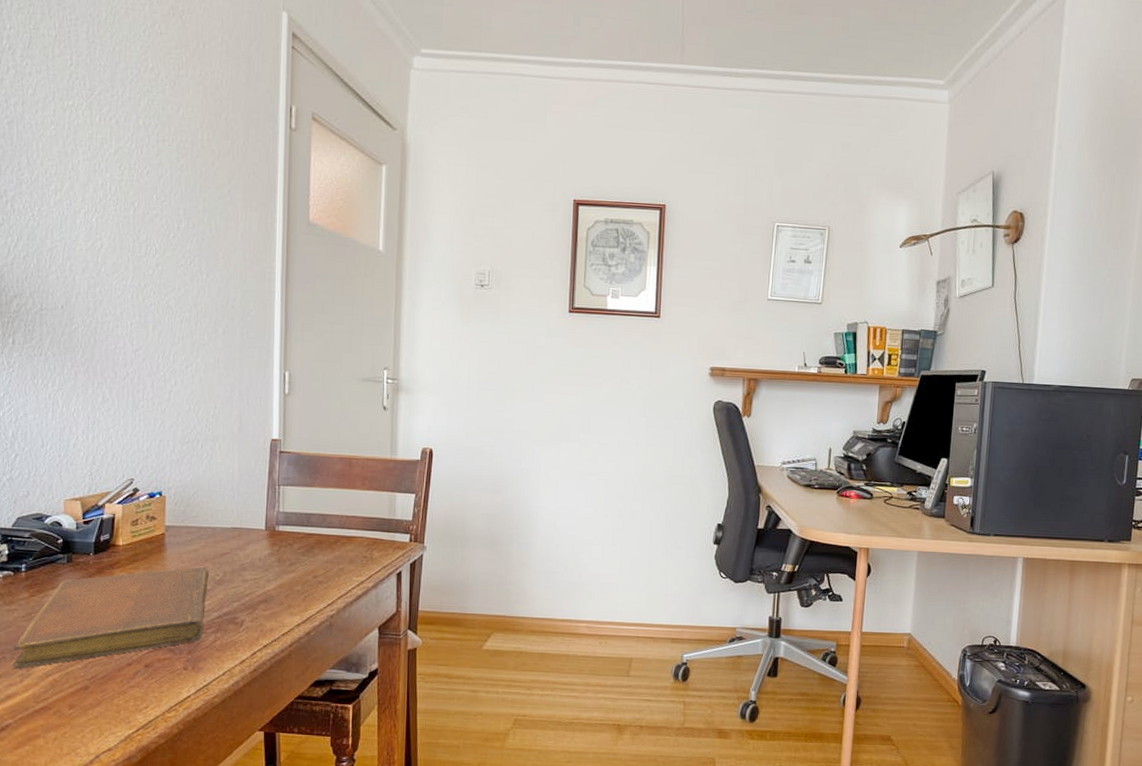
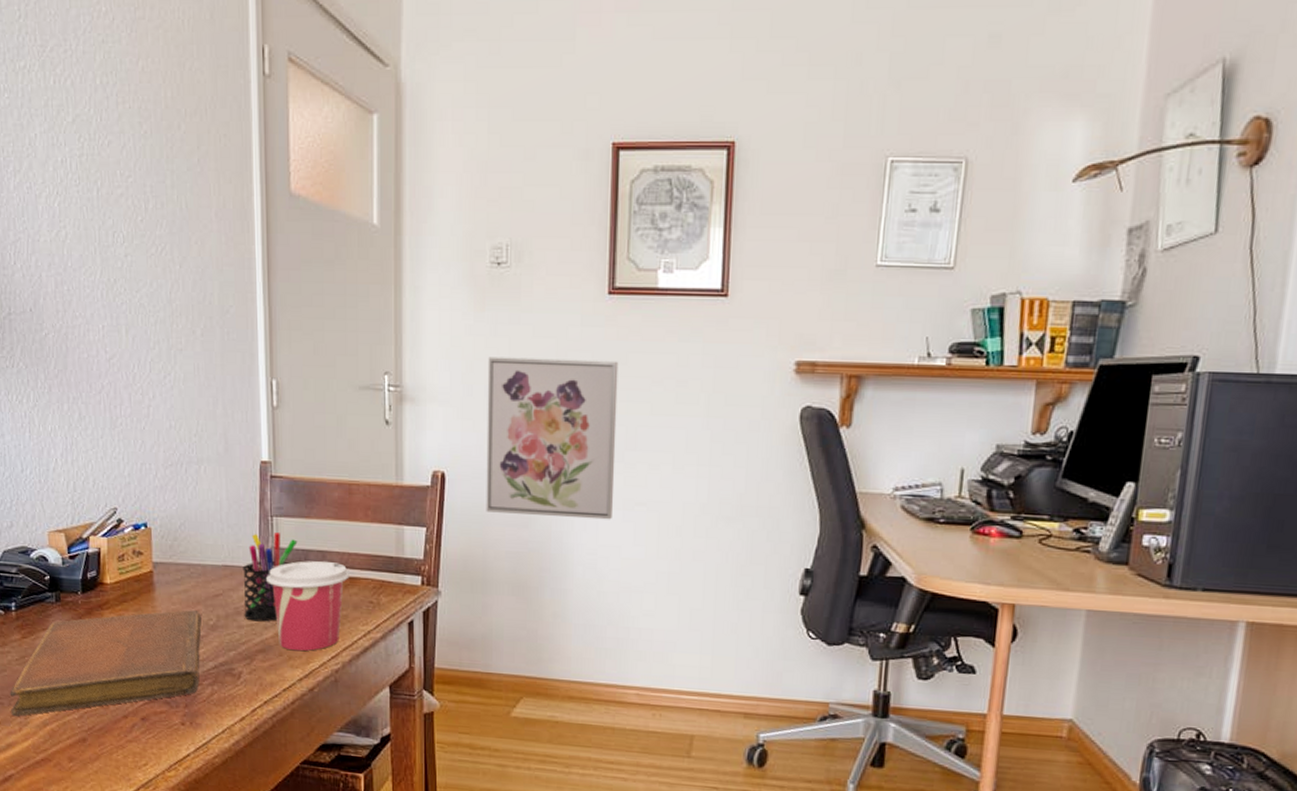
pen holder: none [249,499,302,576] -> present [242,532,298,622]
cup: none [271,523,347,601] -> present [266,561,349,651]
wall art: none [466,357,576,487] -> present [486,356,619,520]

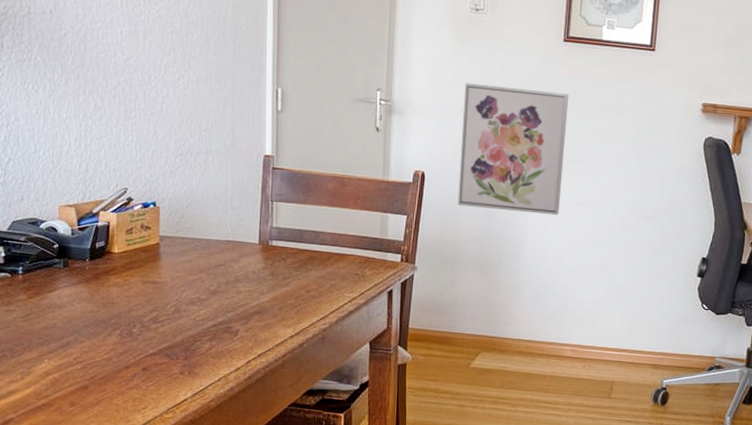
notebook: present [10,610,202,716] -> none [13,277,203,367]
pen holder: present [242,532,298,622] -> none [243,215,295,289]
cup: present [266,561,349,651] -> none [265,239,339,313]

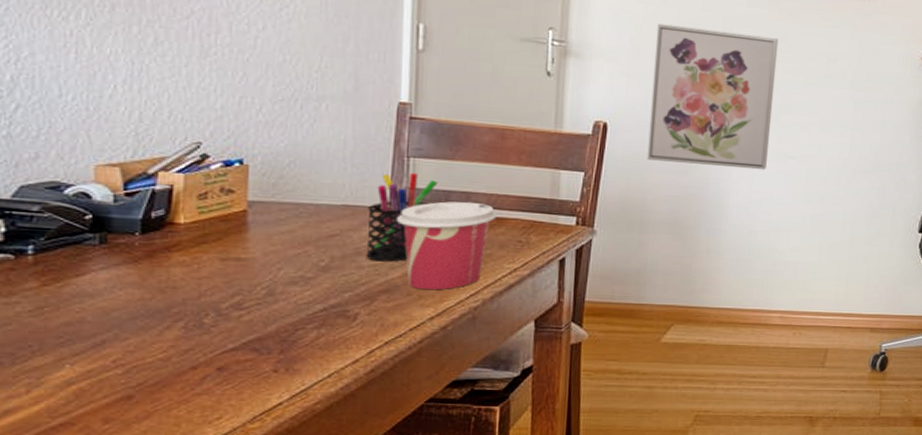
pen holder: none [243,215,295,289] -> present [366,173,438,262]
cup: none [265,239,339,313] -> present [397,201,497,290]

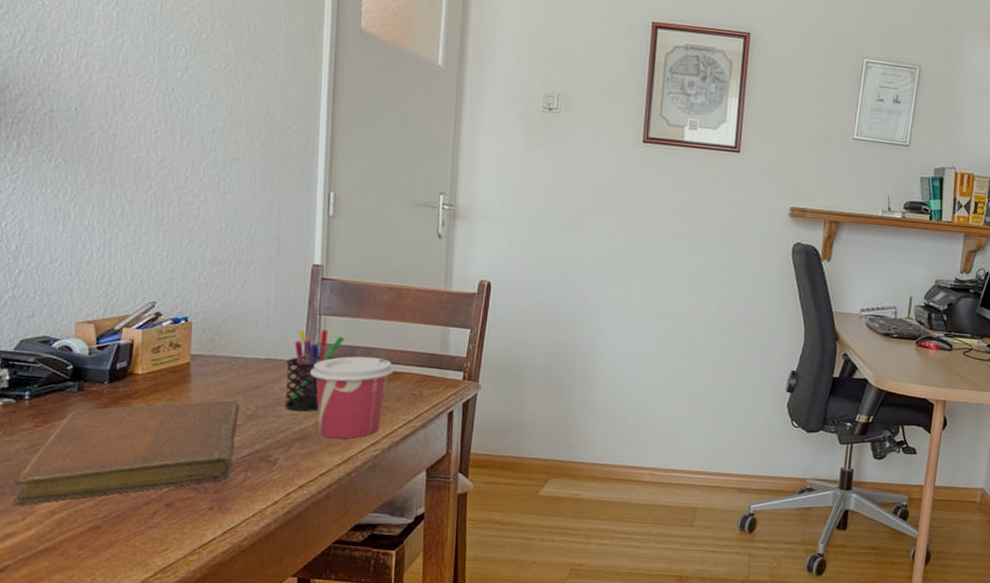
notebook: none [14,251,310,376] -> present [13,400,239,506]
wall art: present [647,23,779,170] -> none [526,186,649,328]

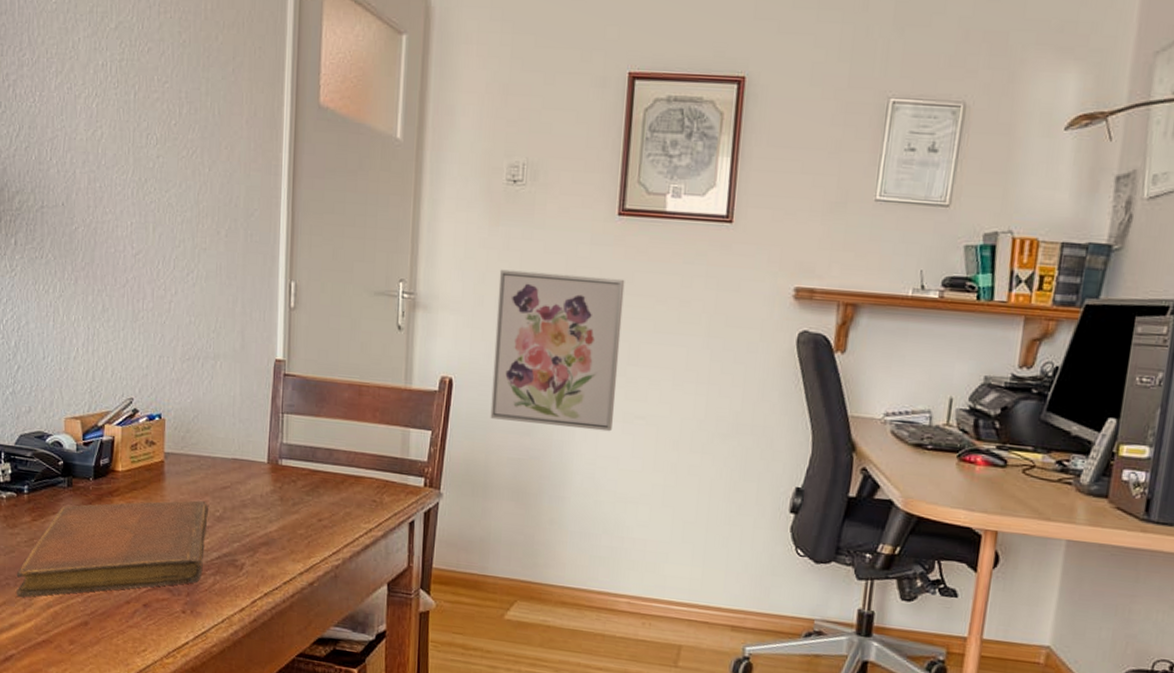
pen holder: present [284,330,345,412] -> none [250,429,306,515]
cup: present [310,356,394,439] -> none [274,458,355,546]
wall art: none [526,186,649,328] -> present [490,269,625,432]

